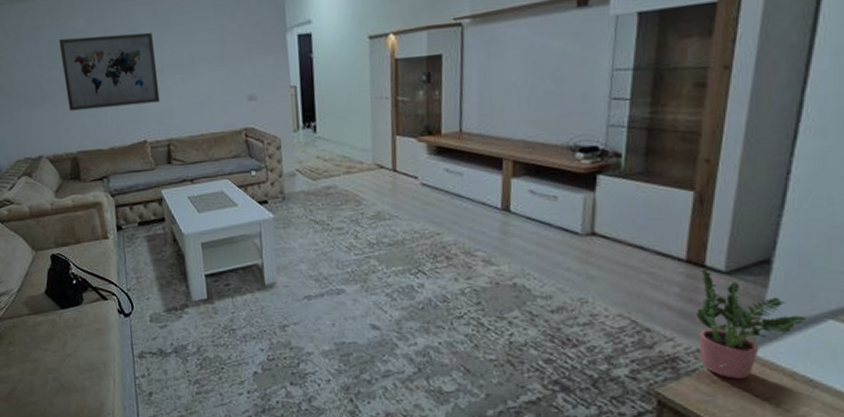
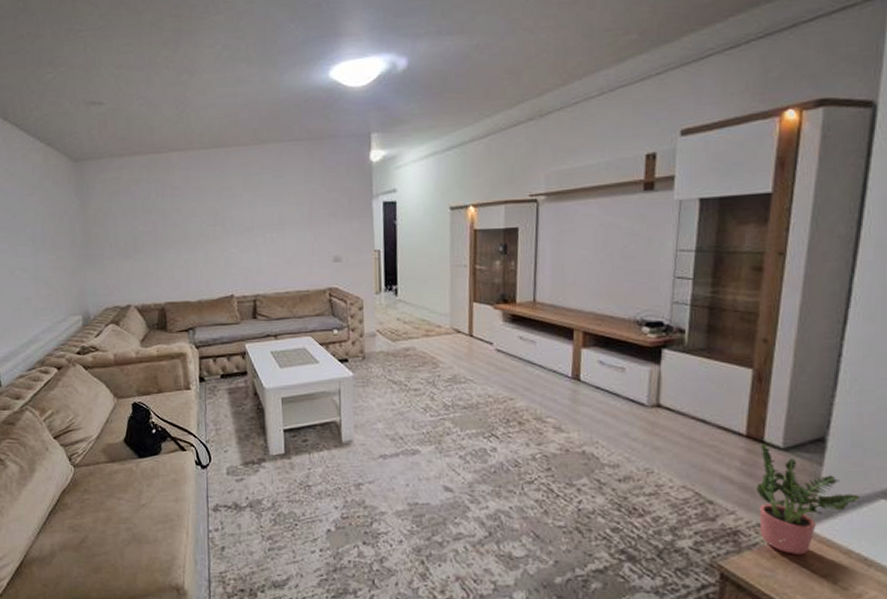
wall art: present [58,32,160,111] -> none [154,192,249,263]

